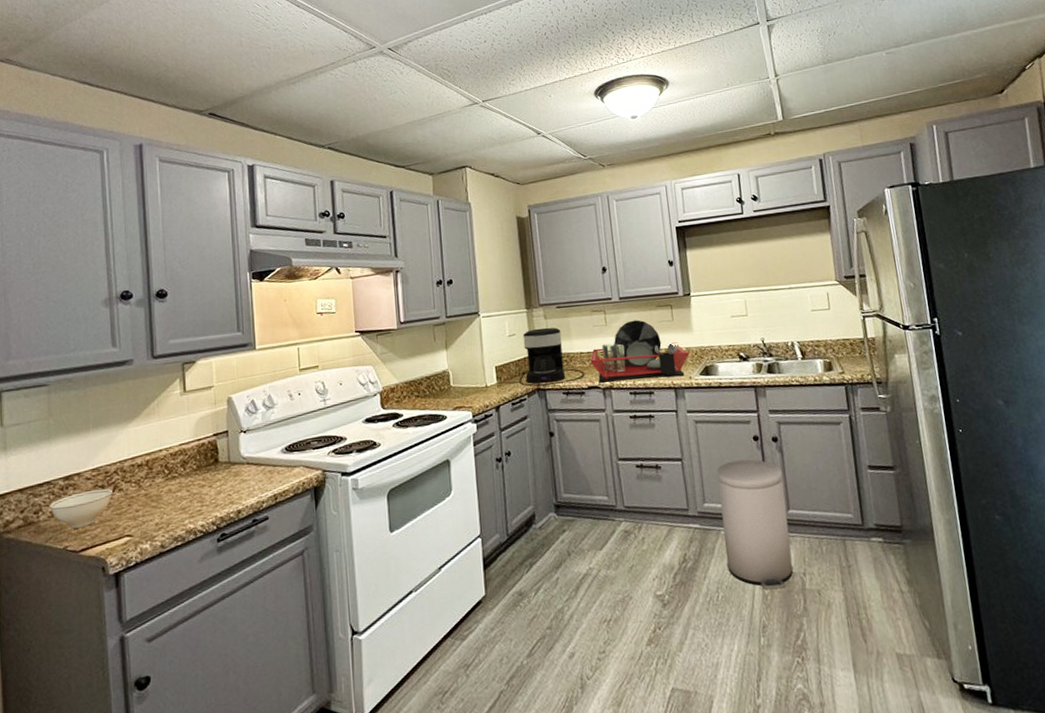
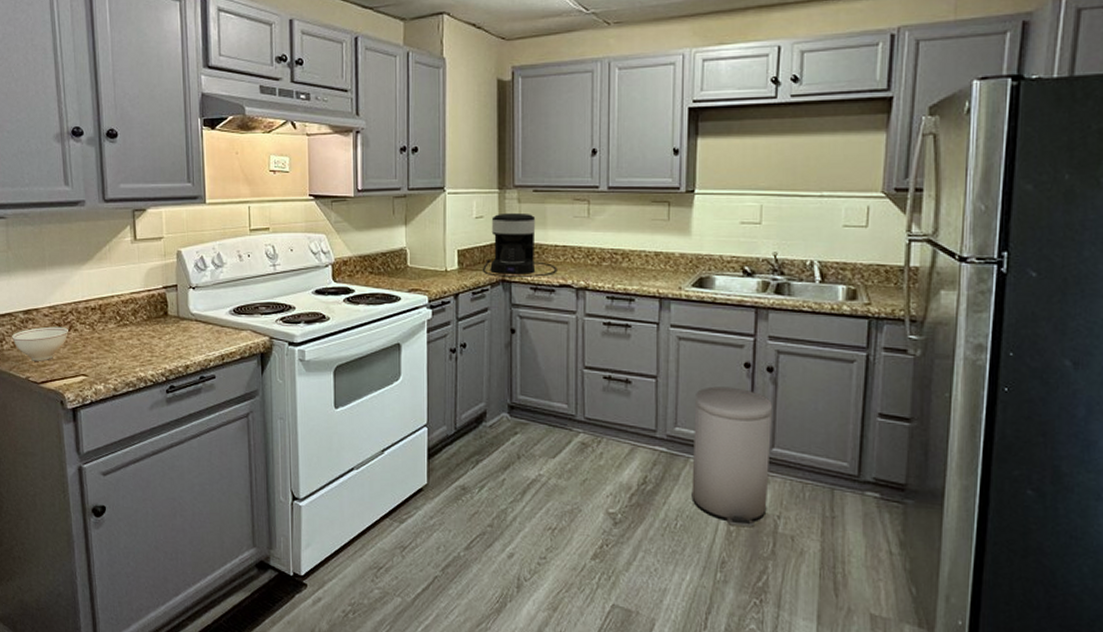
dish rack: present [590,320,690,383] -> none [565,215,683,286]

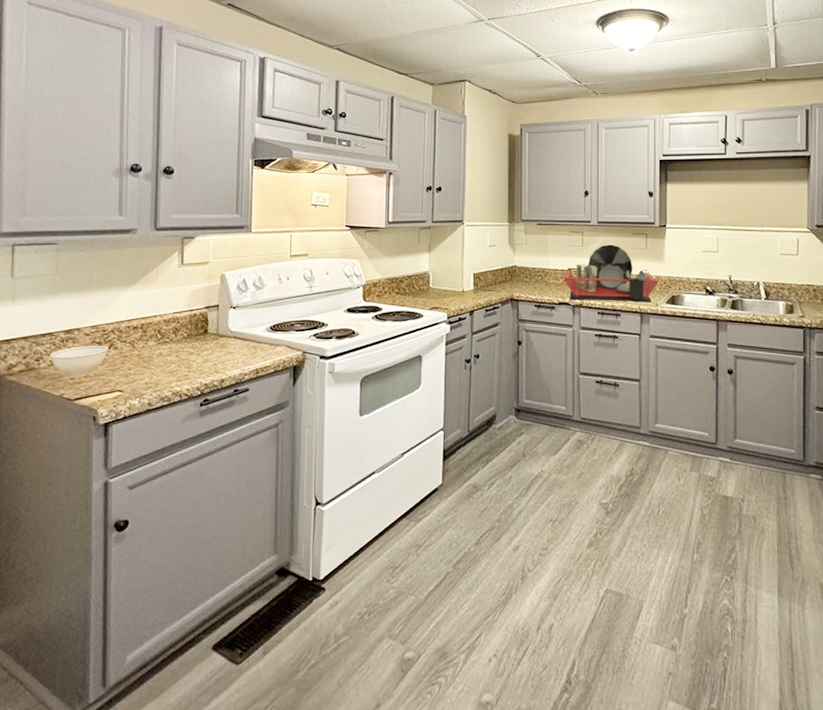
coffee maker: present [483,212,557,277] -> none [495,242,557,296]
dish rack: none [565,215,683,286] -> present [563,244,659,303]
pedal bin: present [691,386,772,528] -> none [671,387,734,511]

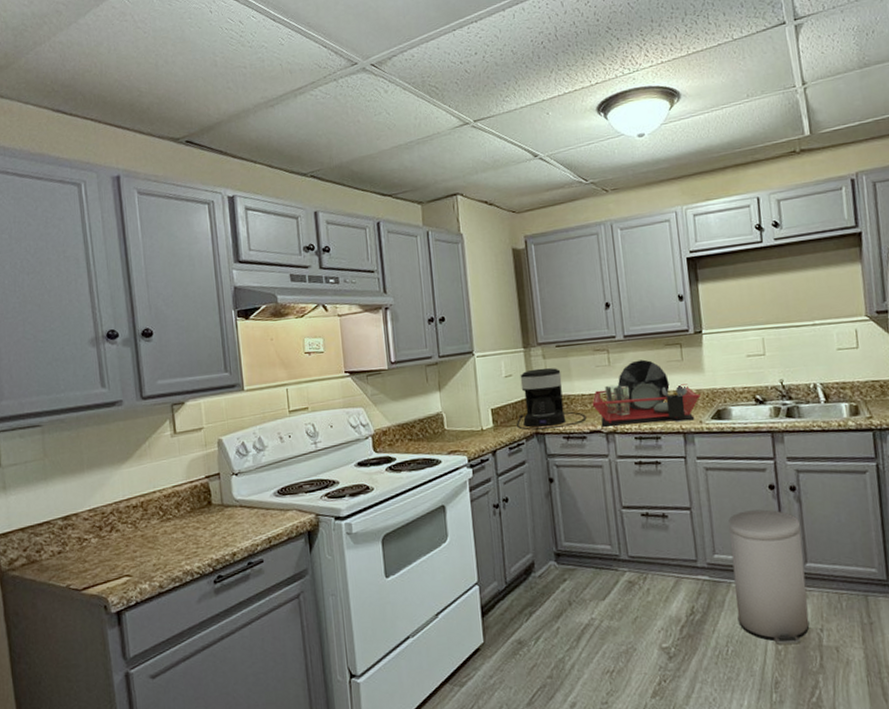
bowl: present [50,345,108,379] -> none [51,529,110,568]
coffee maker: none [495,242,557,296] -> present [517,367,587,431]
pedal bin: none [671,387,734,511] -> present [728,509,810,646]

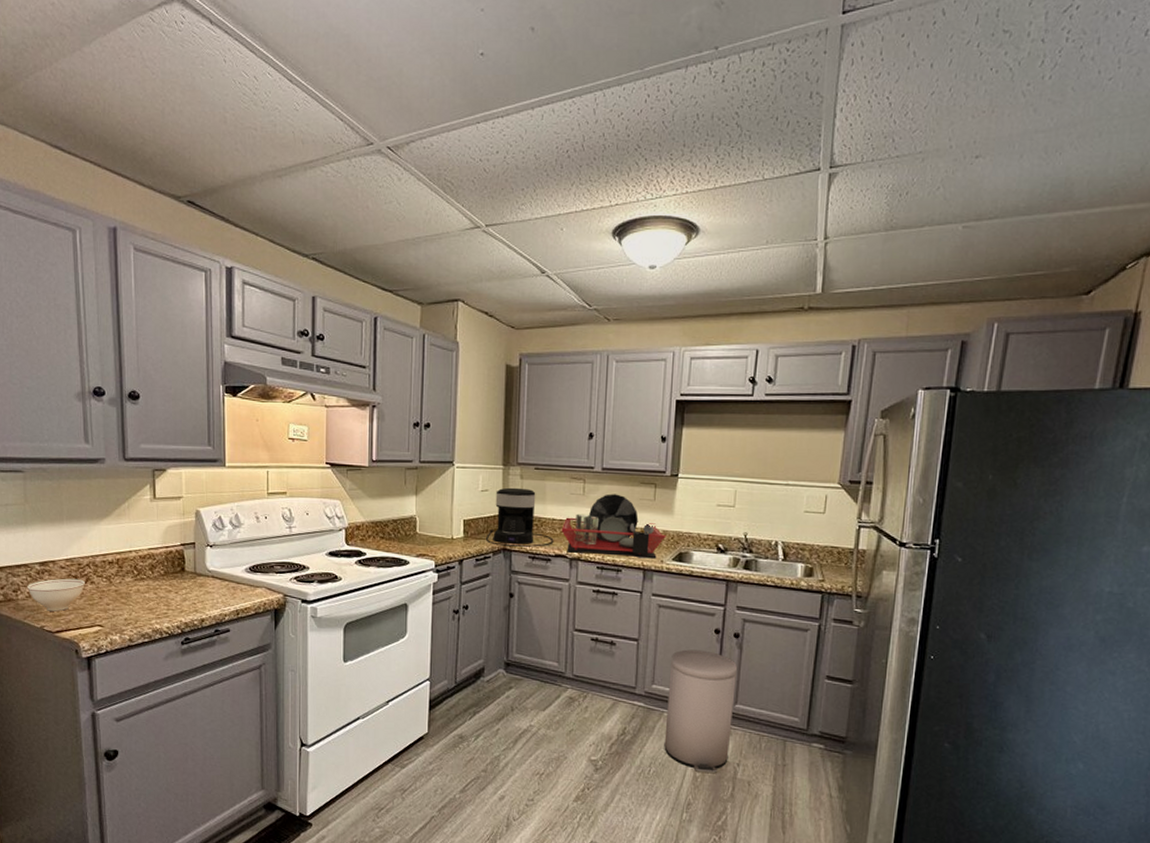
bowl: none [51,529,110,568] -> present [27,578,85,612]

